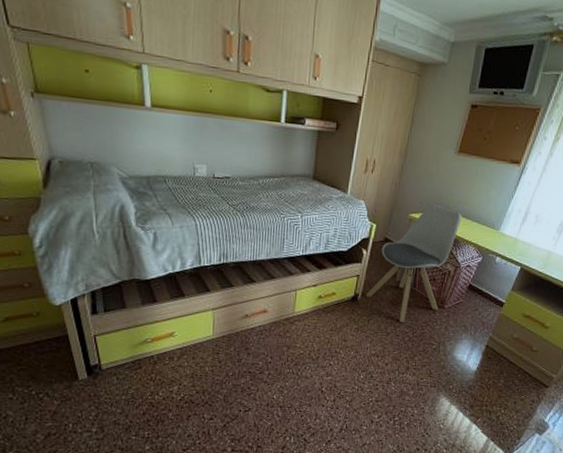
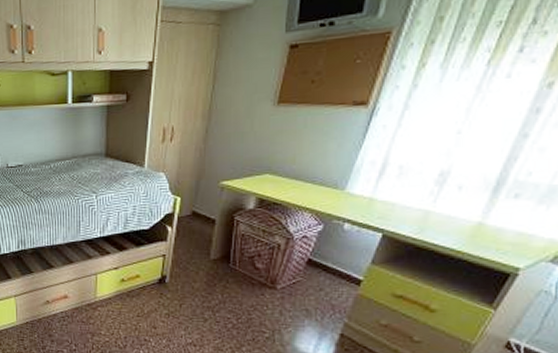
chair: present [365,203,462,322] -> none [174,167,290,306]

